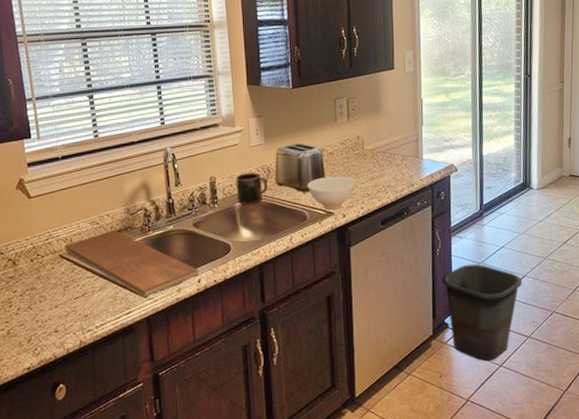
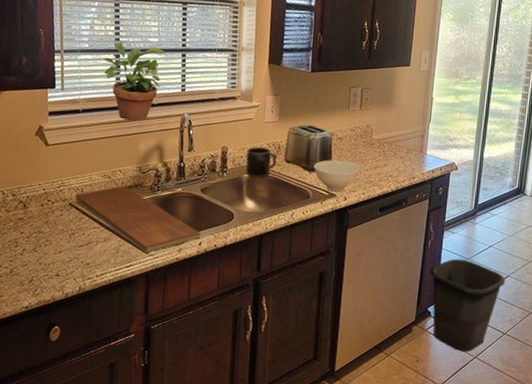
potted plant: none [77,81,140,163] -> present [104,41,166,122]

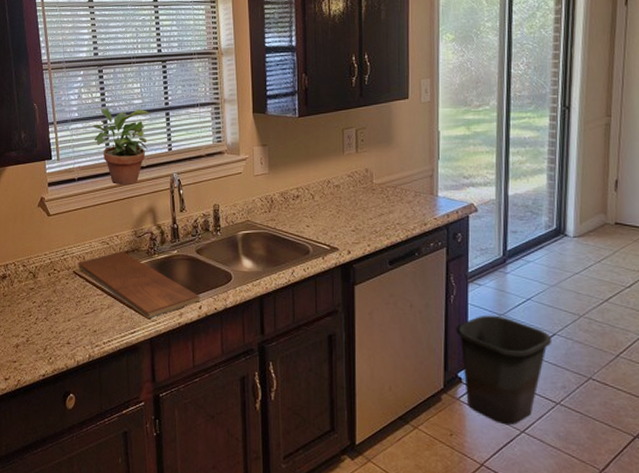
mug: present [245,147,276,178] -> none [239,202,270,235]
toaster: present [283,124,333,172] -> none [278,173,330,225]
bowl: present [314,160,360,192] -> none [311,211,362,245]

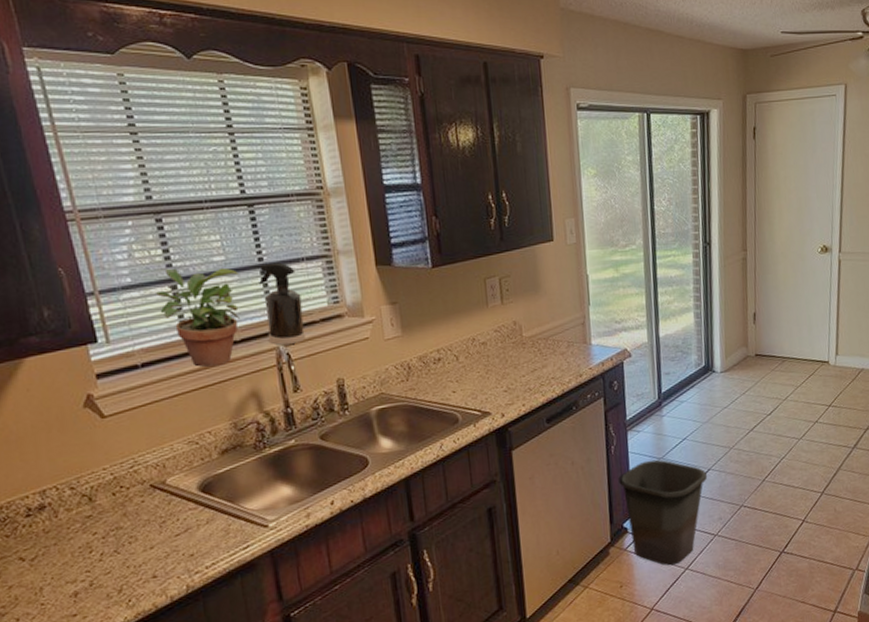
chopping board: present [78,251,202,318] -> none [155,450,333,527]
spray bottle: none [164,107,193,172] -> present [259,262,305,345]

